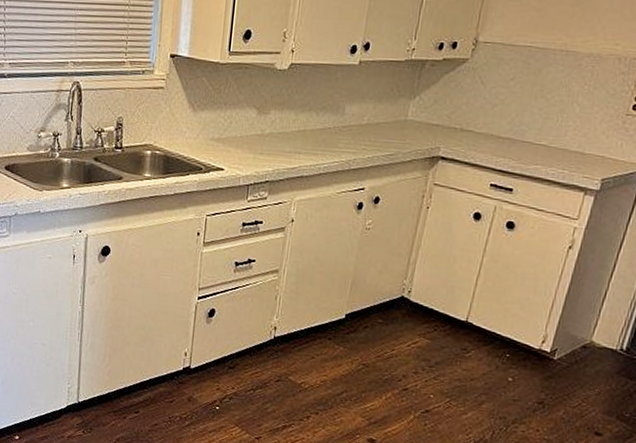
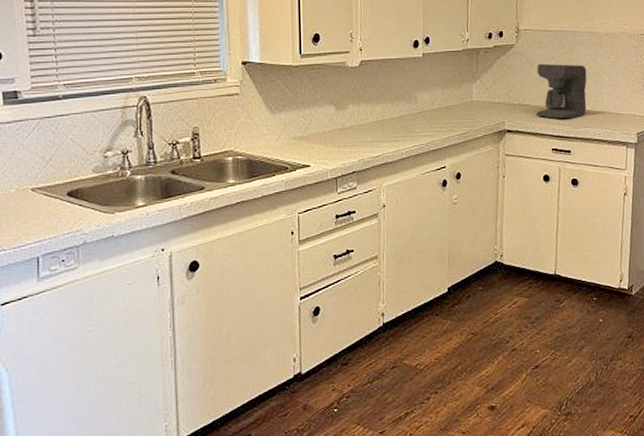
coffee maker: none [479,84,553,152] -> present [536,63,587,119]

